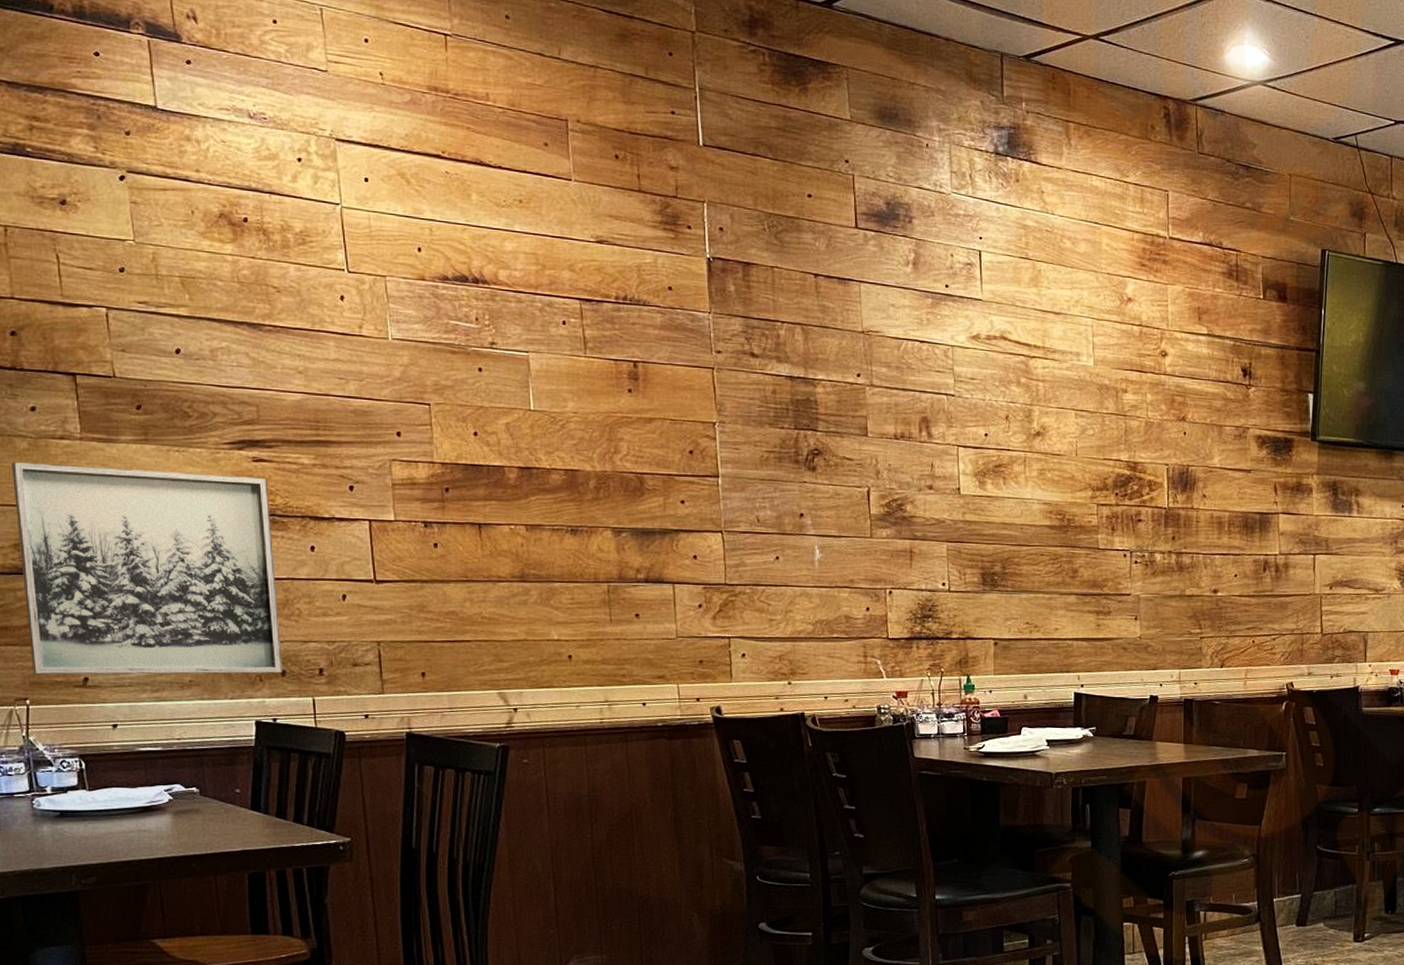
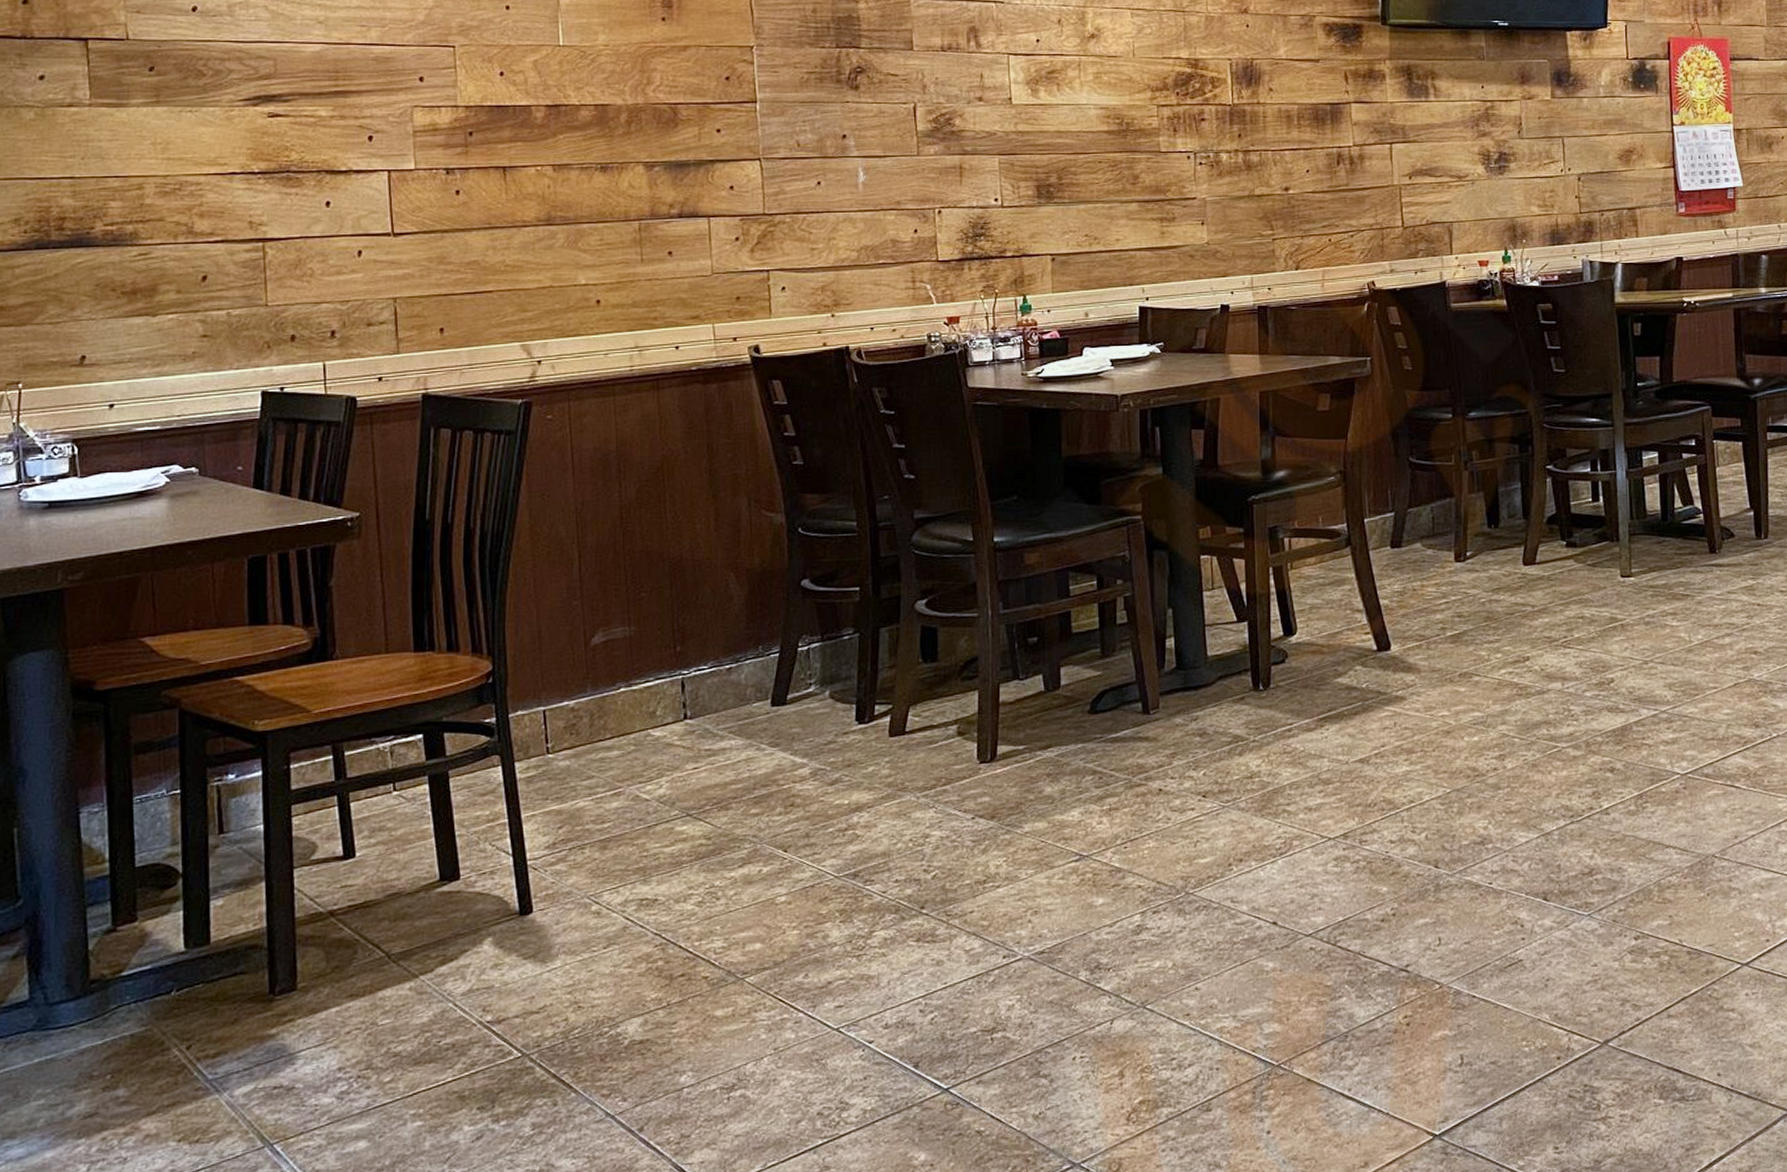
wall art: present [11,462,282,675] -> none [16,133,292,356]

